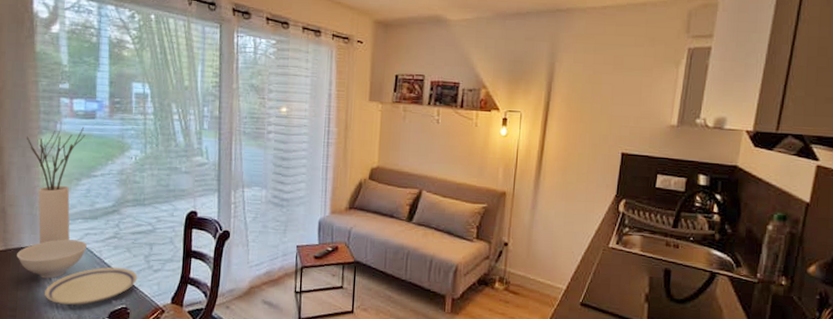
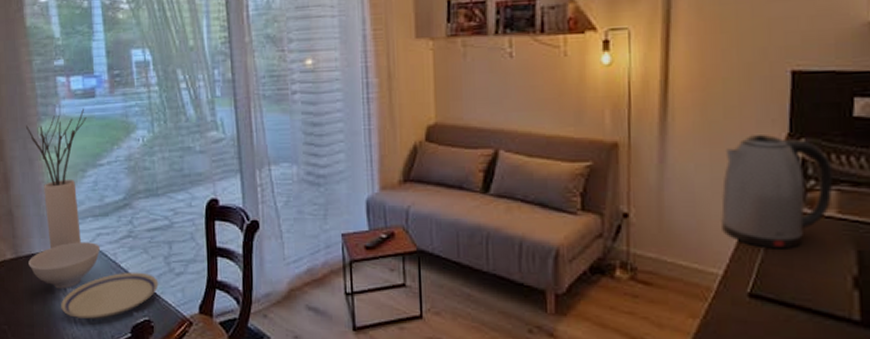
kettle: none [568,194,641,274] -> present [721,135,834,249]

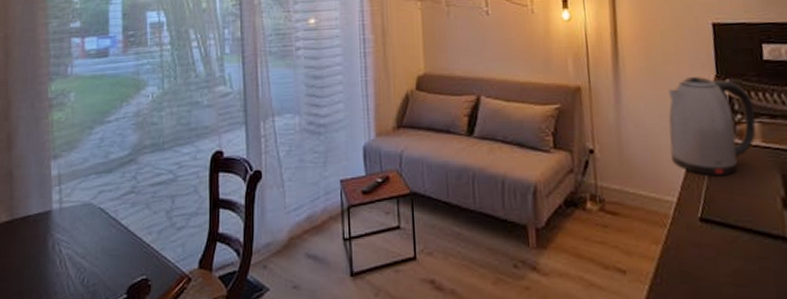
vase: present [25,108,87,249] -> none [35,67,98,209]
bowl: present [28,242,101,289] -> none [24,200,102,251]
plate: present [61,272,159,320] -> none [54,228,159,283]

